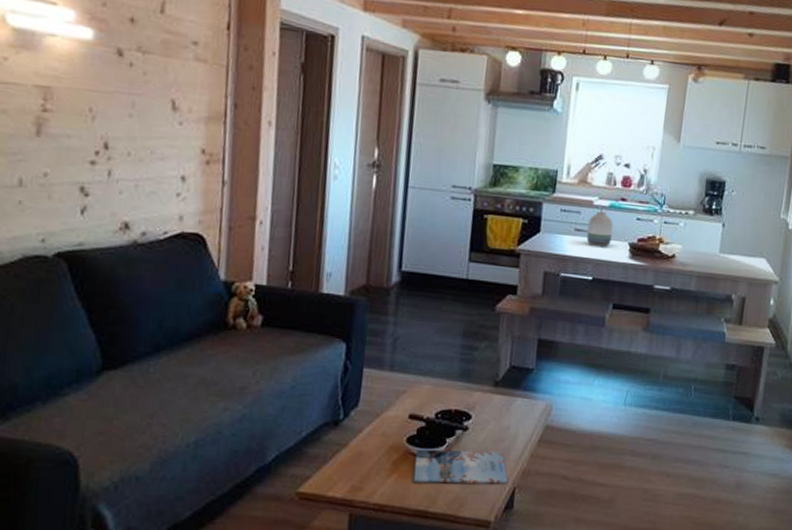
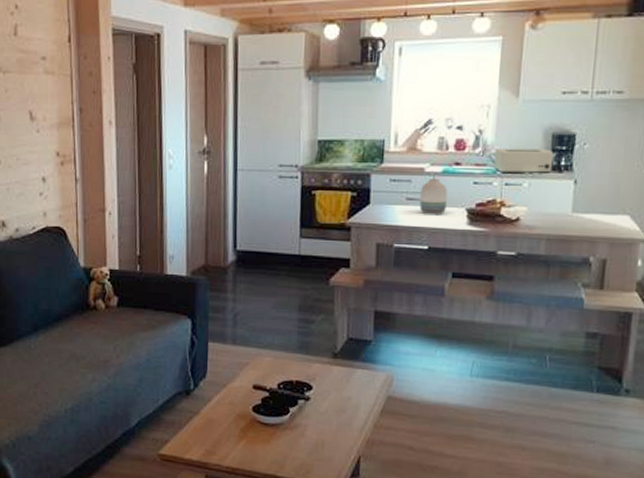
magazine: present [413,449,508,485] -> none [261,418,353,453]
toaster: none [655,188,707,217] -> present [493,148,554,175]

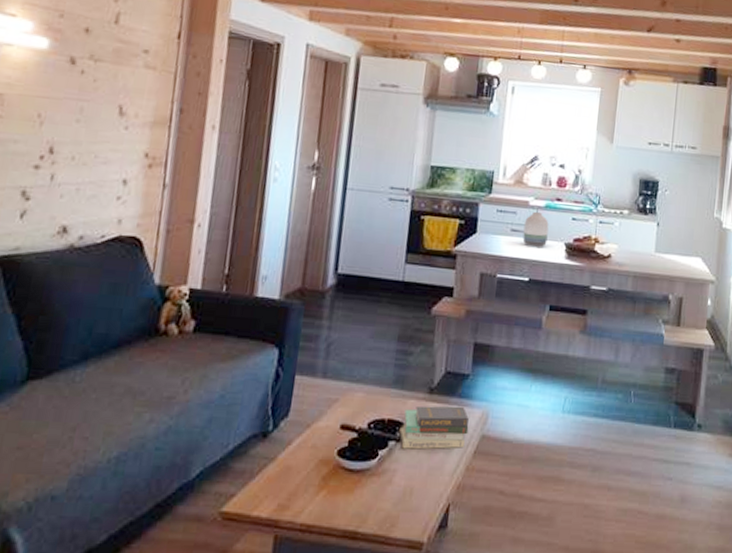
books: none [306,369,374,408] -> present [398,405,469,450]
toaster: present [493,148,554,175] -> none [590,188,641,216]

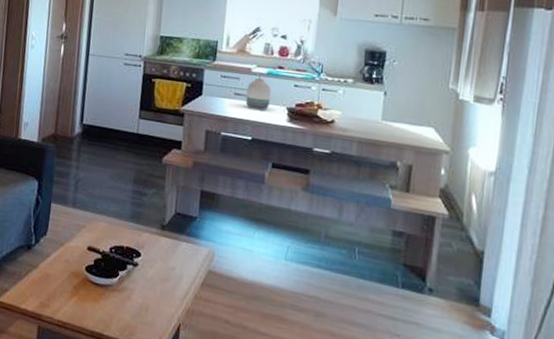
books: present [398,405,469,450] -> none [135,239,197,279]

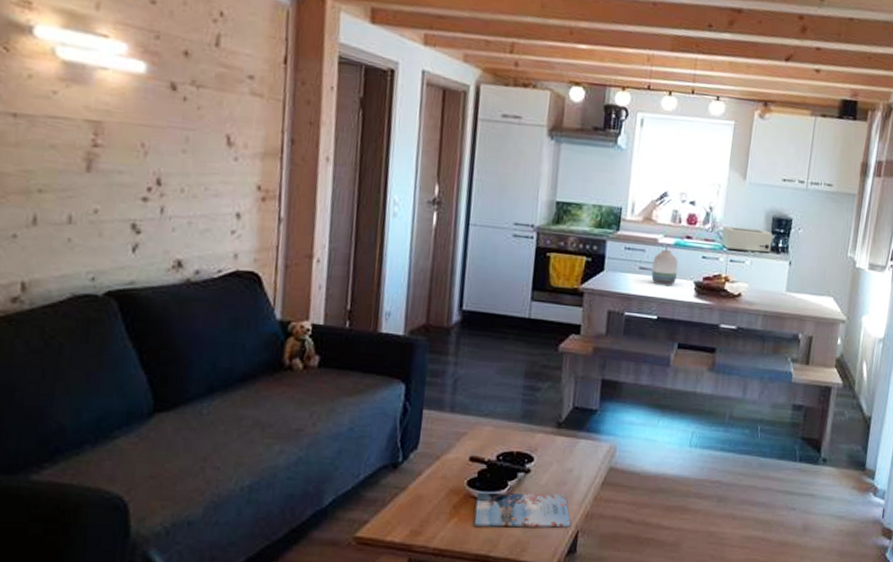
magazine: none [90,278,174,320] -> present [473,492,571,528]
toaster: none [312,57,366,85] -> present [721,226,773,255]

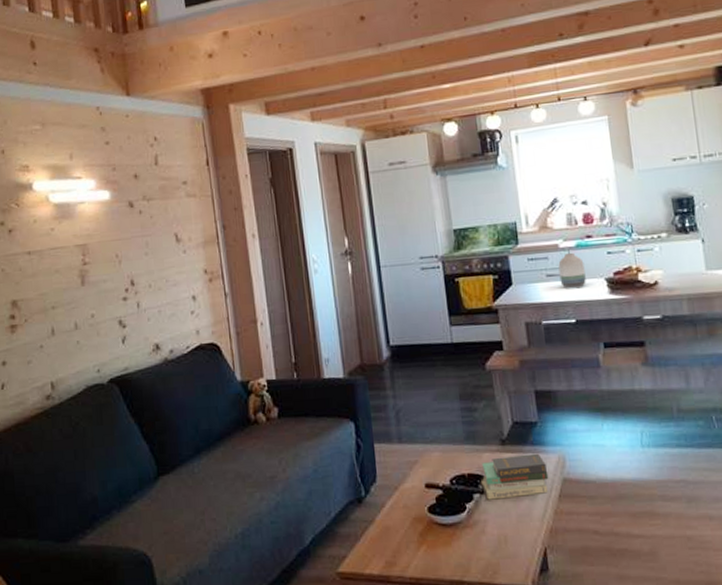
magazine: present [473,492,571,528] -> none [439,511,537,552]
books: none [527,439,597,480] -> present [479,453,549,500]
toaster: present [721,226,773,255] -> none [621,213,679,241]

